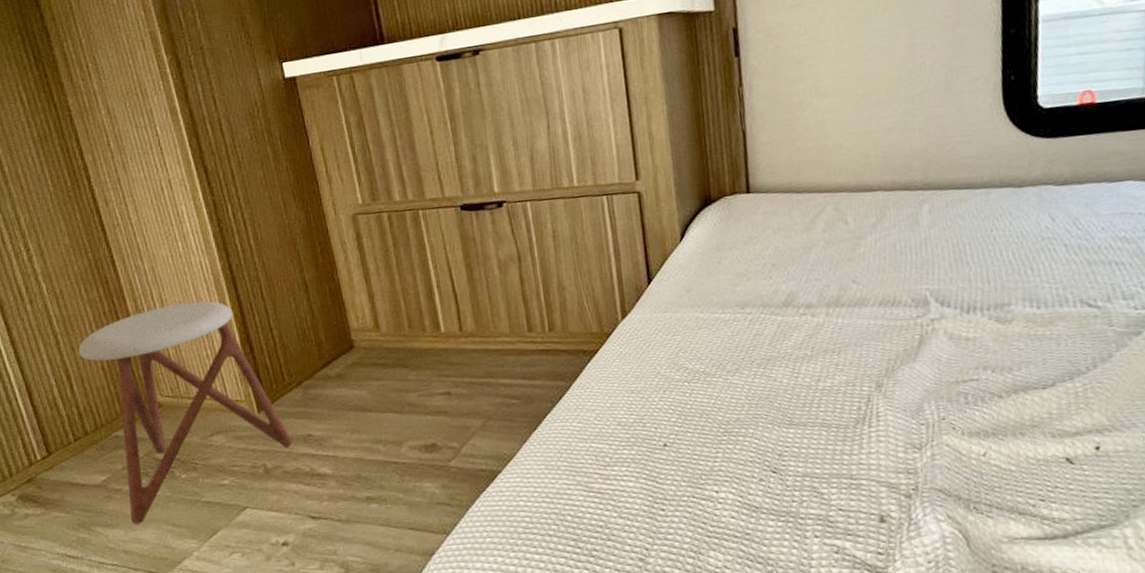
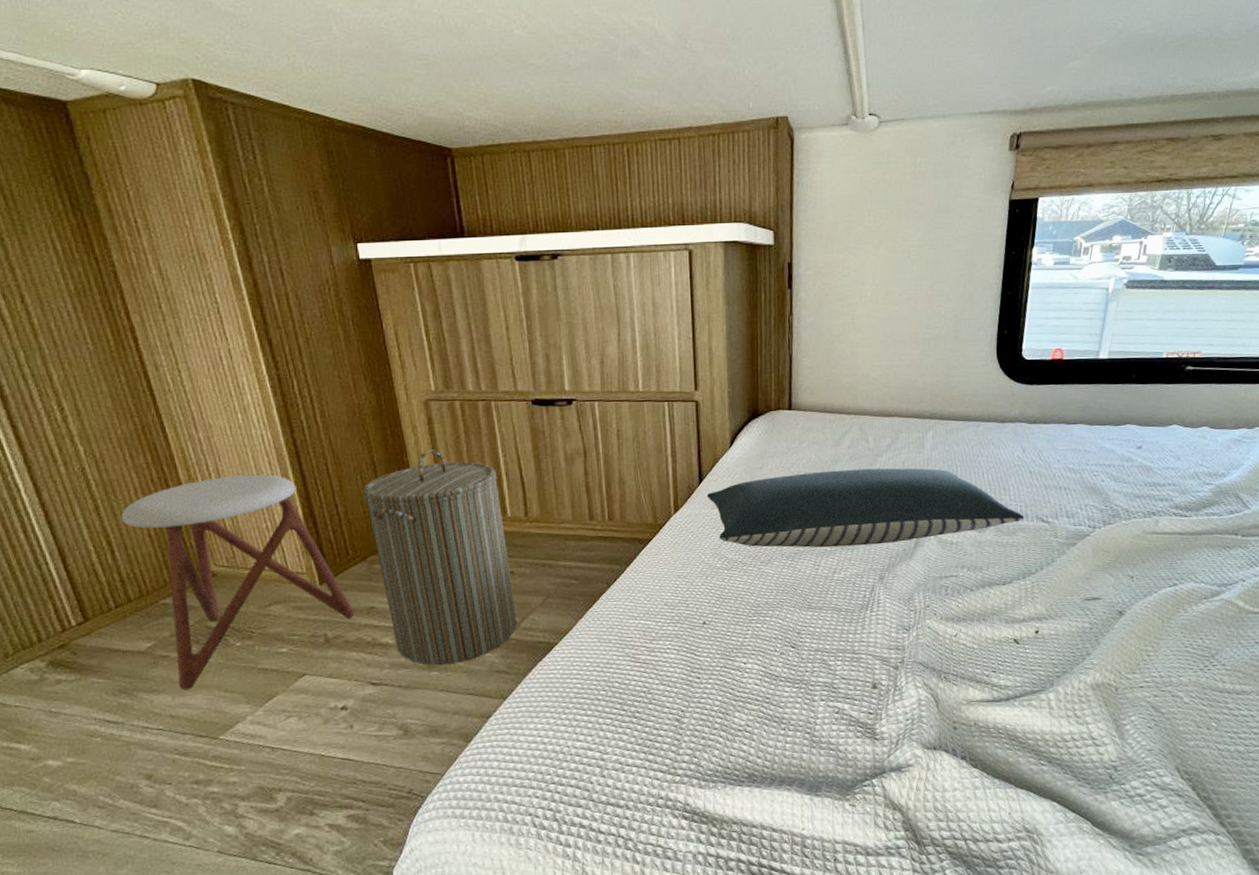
laundry hamper: none [296,265,458,497] -> present [363,449,518,665]
pillow: none [657,249,1064,355] -> present [706,468,1025,548]

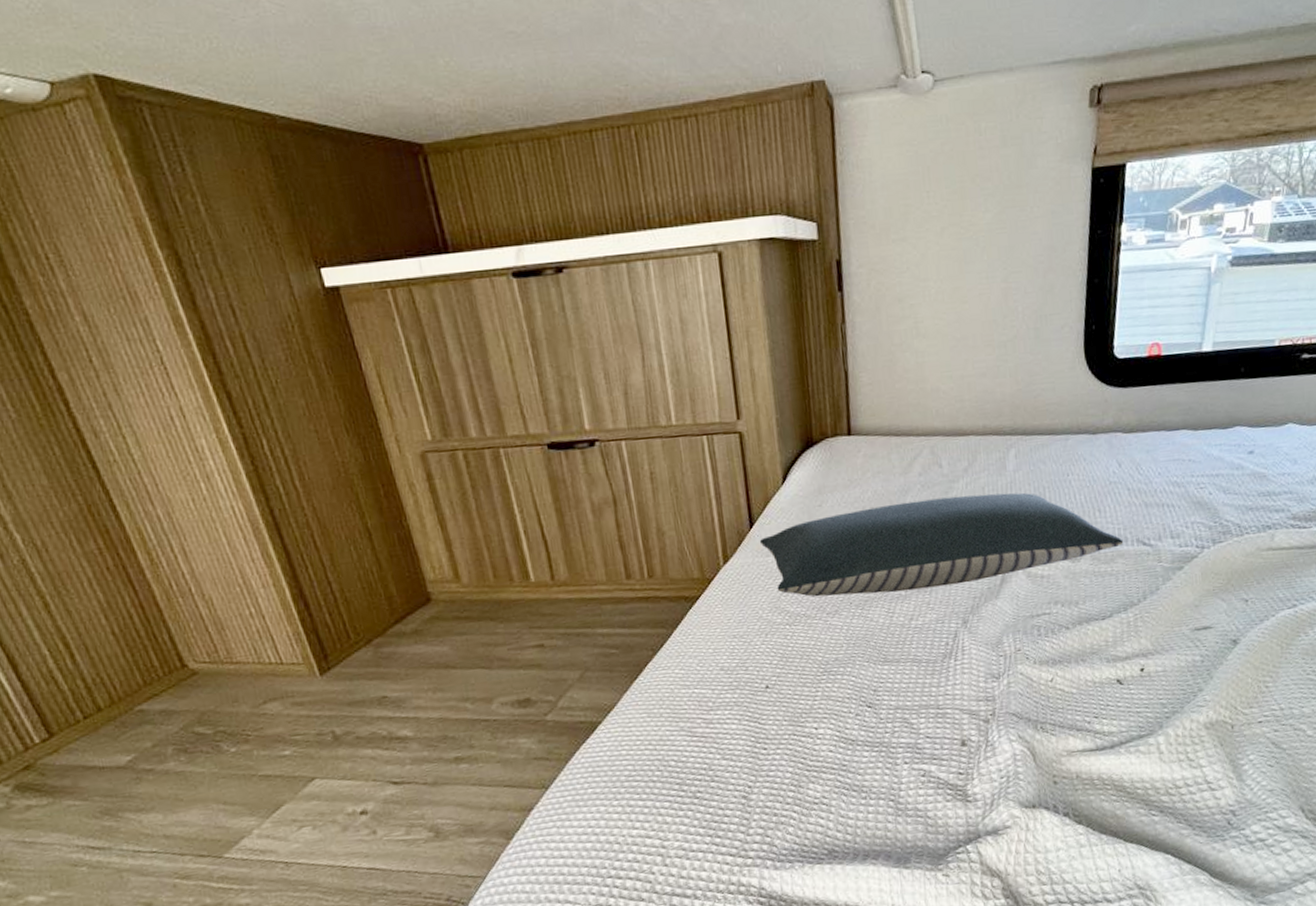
stool: present [121,474,354,691] -> none [76,552,364,807]
laundry hamper: present [363,449,518,665] -> none [359,509,554,758]

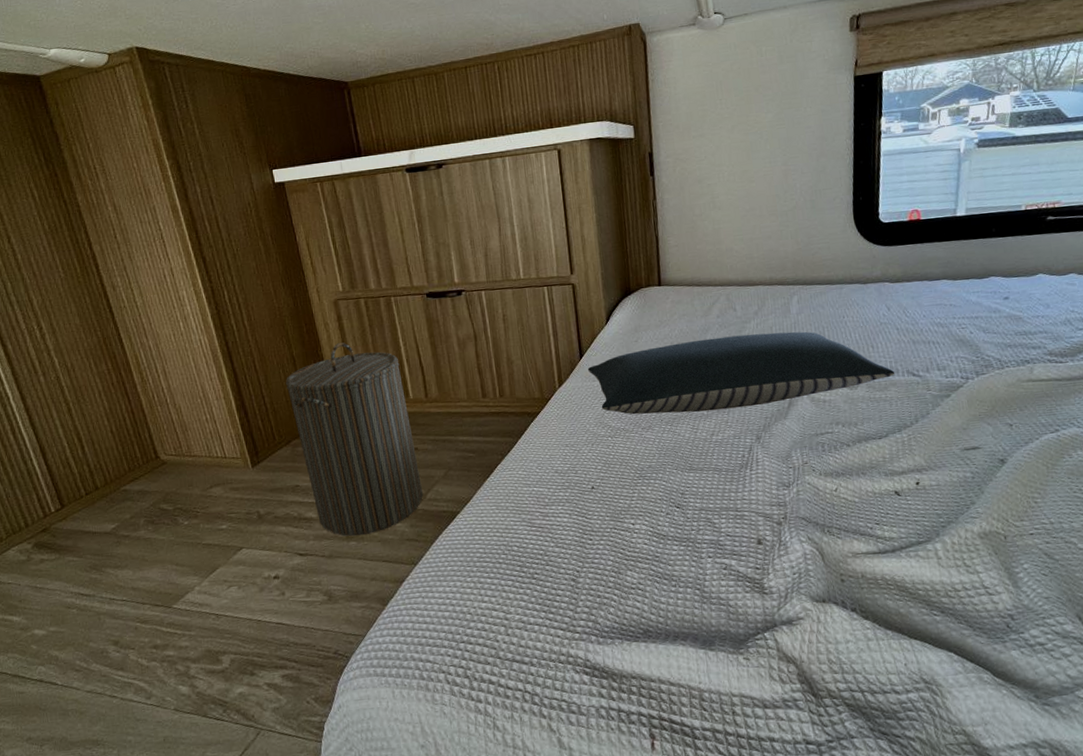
laundry hamper: none [359,509,554,758] -> present [285,342,424,536]

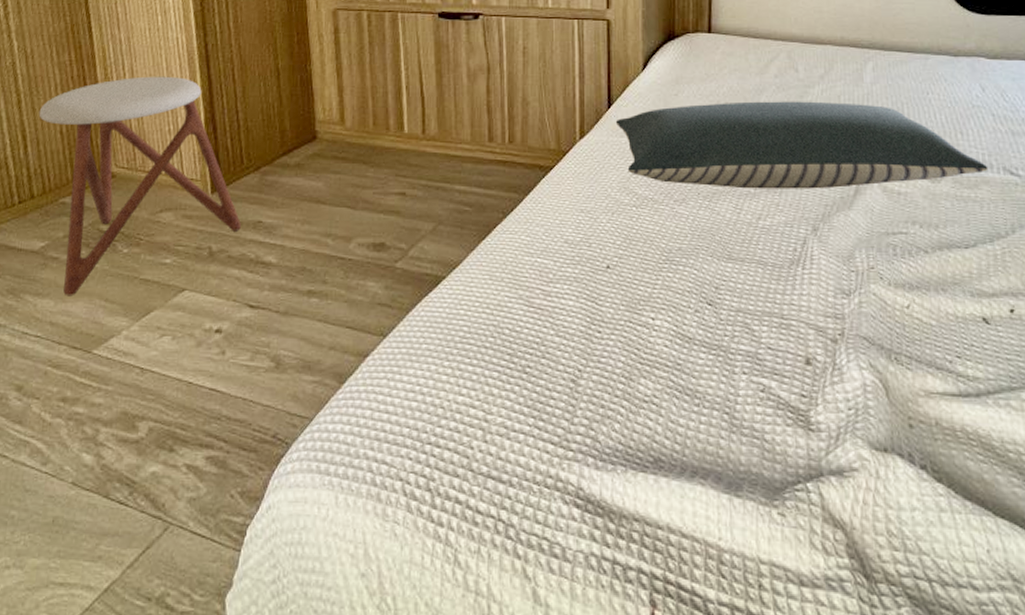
stool: none [88,373,282,566] -> present [39,76,241,297]
laundry hamper: present [285,342,424,536] -> none [264,59,406,291]

